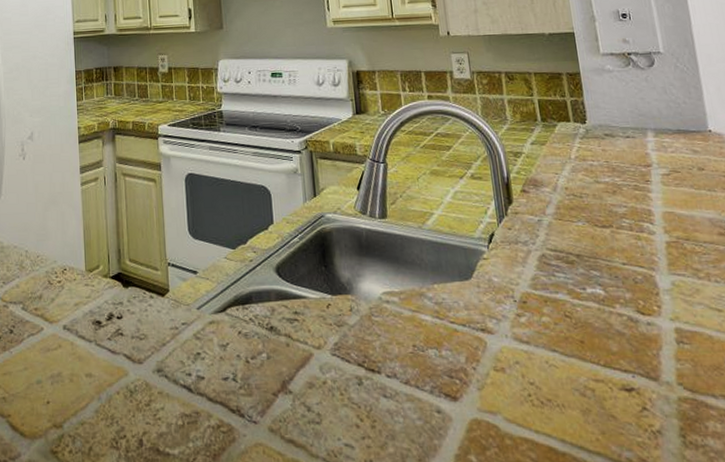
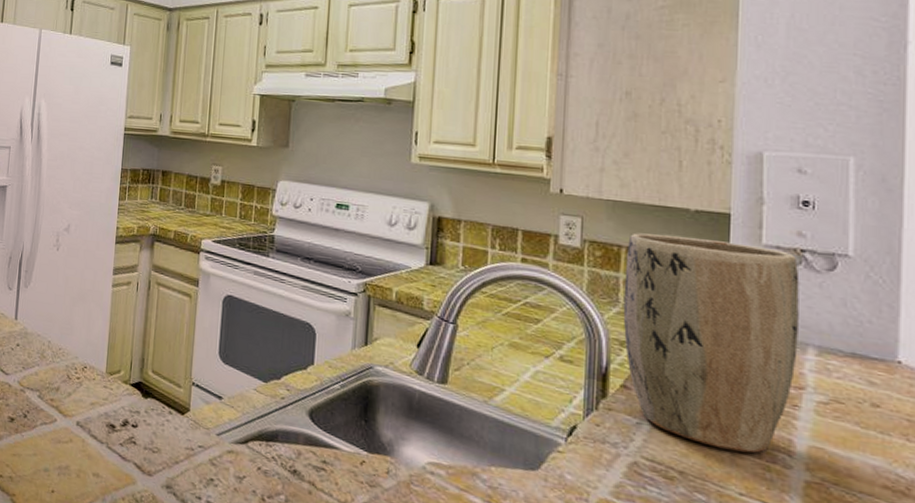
plant pot: none [505,55,643,229] -> present [623,233,800,454]

